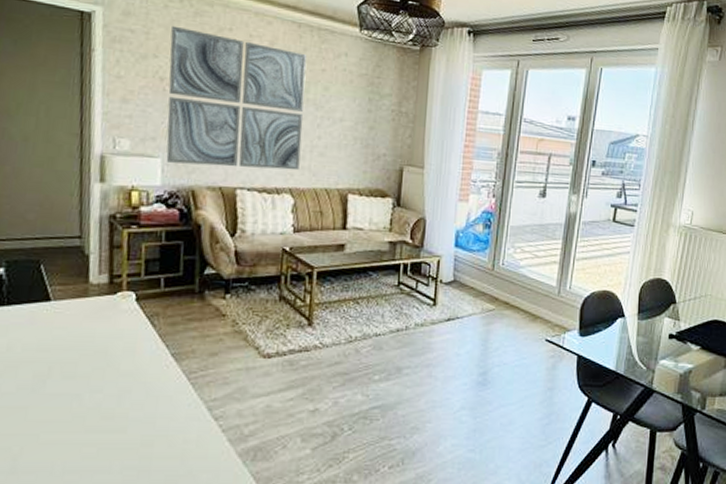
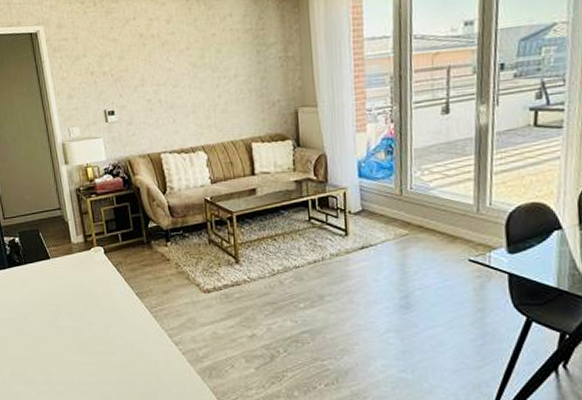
wall art: present [166,25,308,171] -> none [92,23,207,140]

